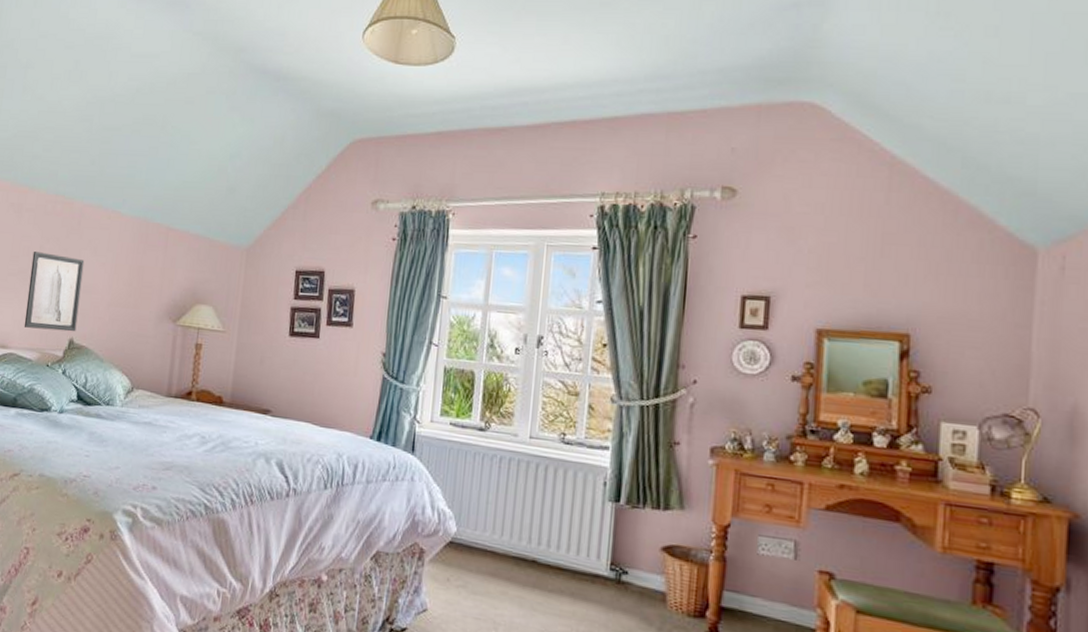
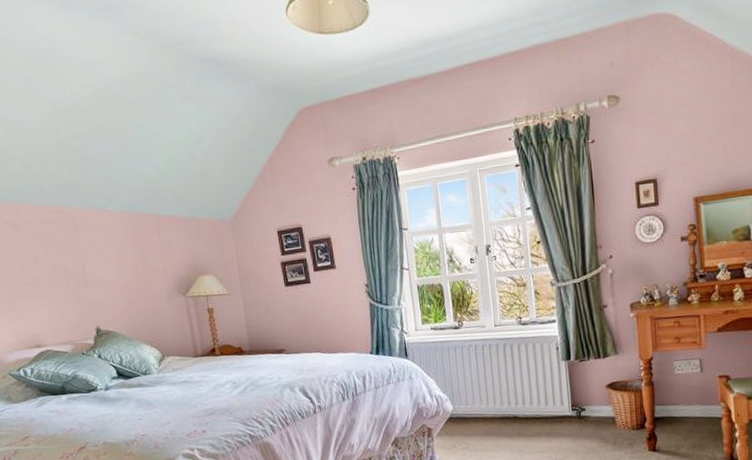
wall art: present [23,252,85,332] -> none [40,257,100,326]

